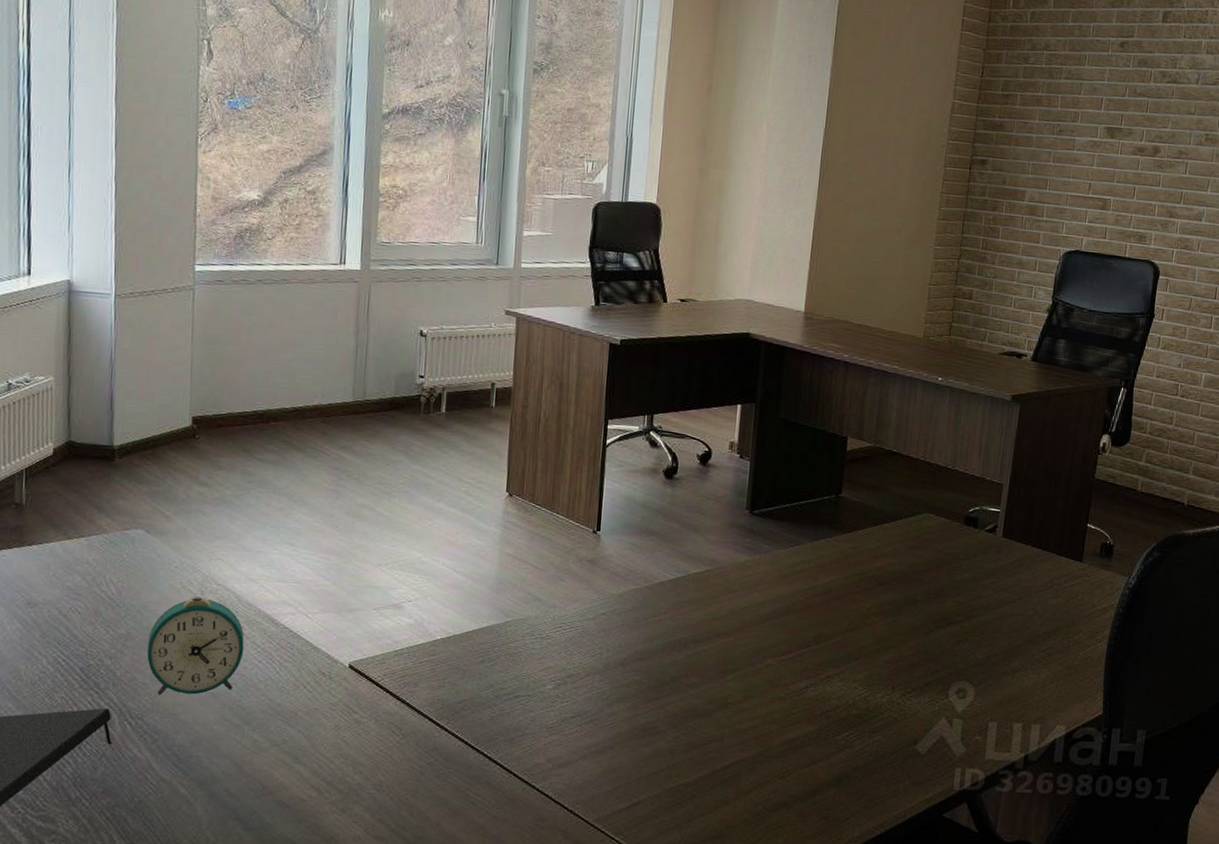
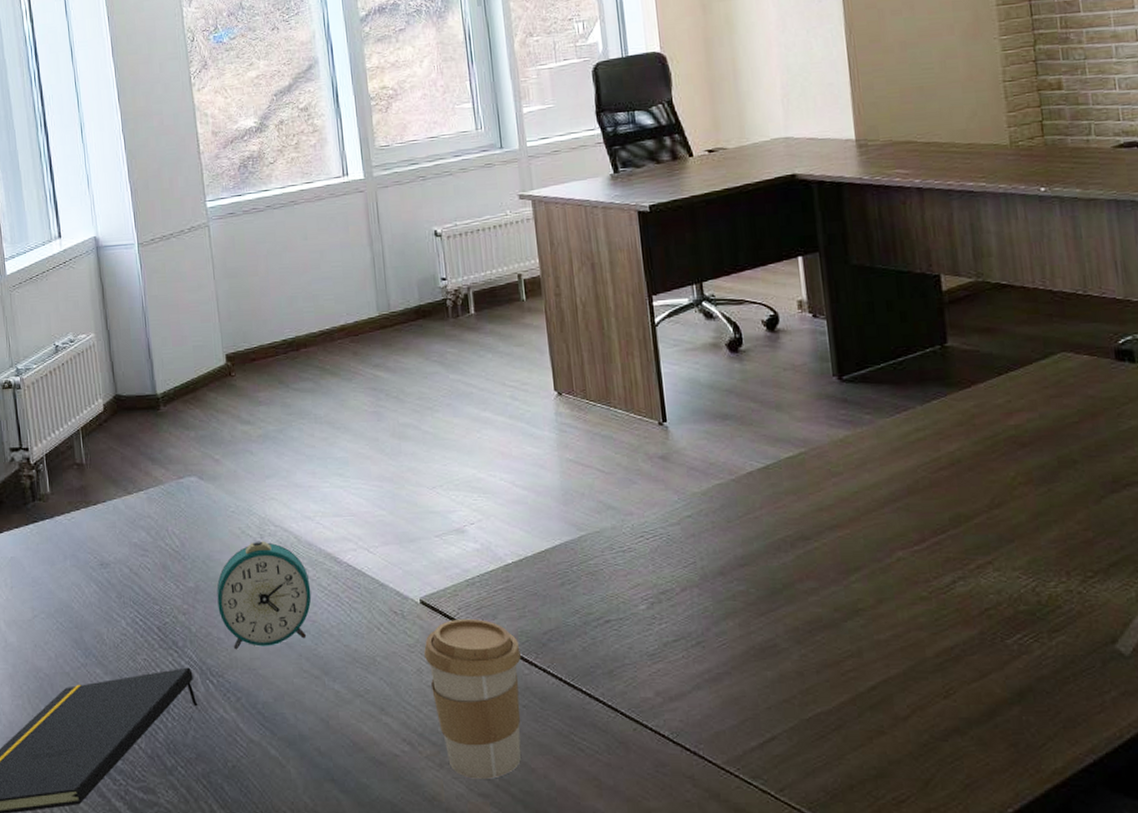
coffee cup: none [345,684,435,824] -> present [424,618,522,779]

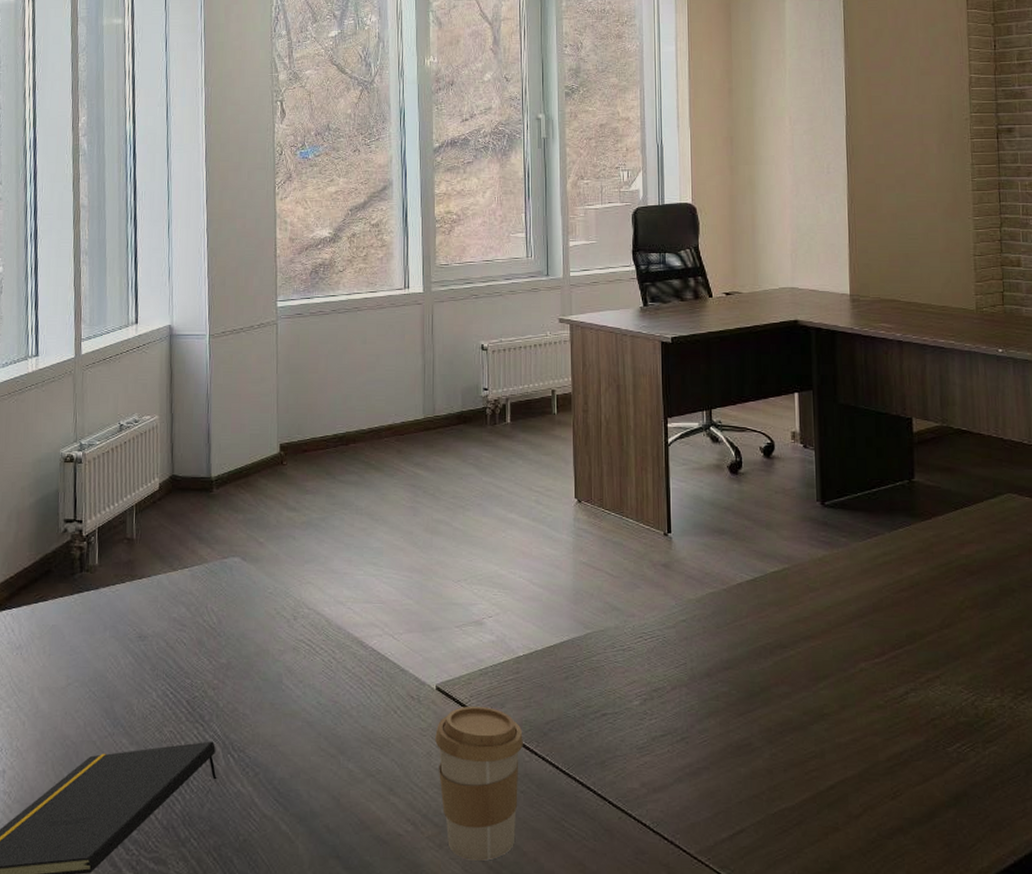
alarm clock: present [216,541,312,650] -> none [247,622,336,726]

